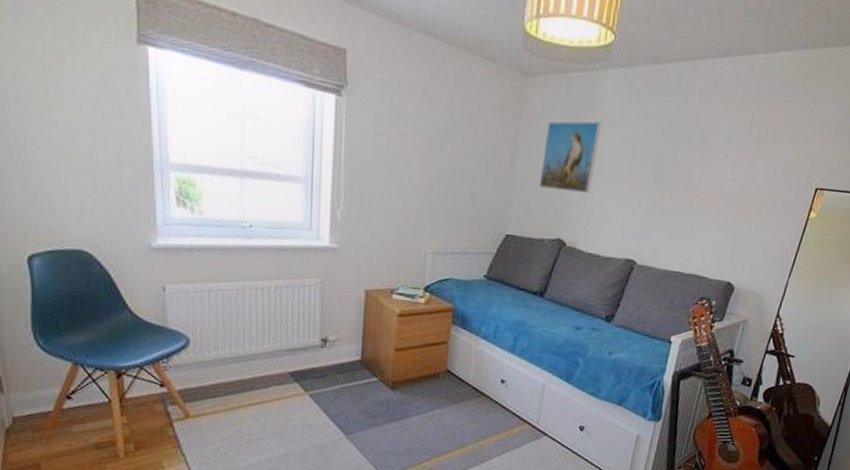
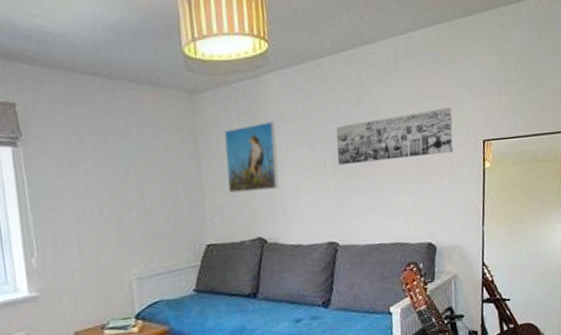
wall art: none [657,141,792,194] -> present [335,108,453,166]

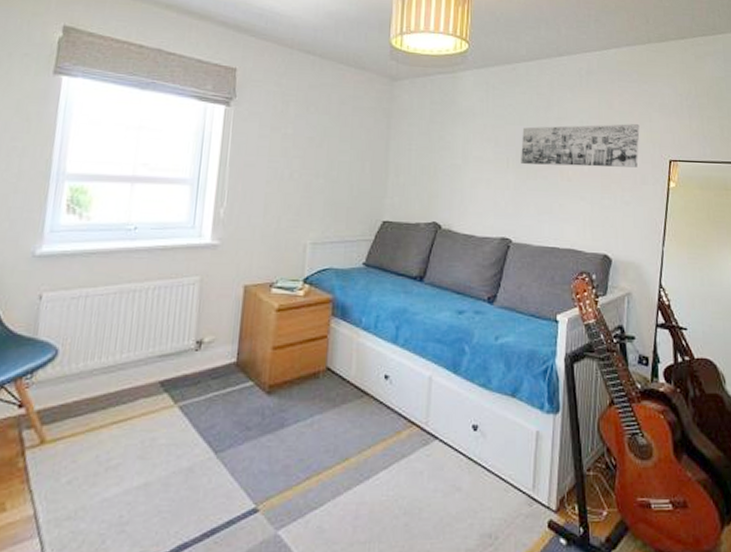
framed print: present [224,121,280,193] -> none [412,114,465,178]

